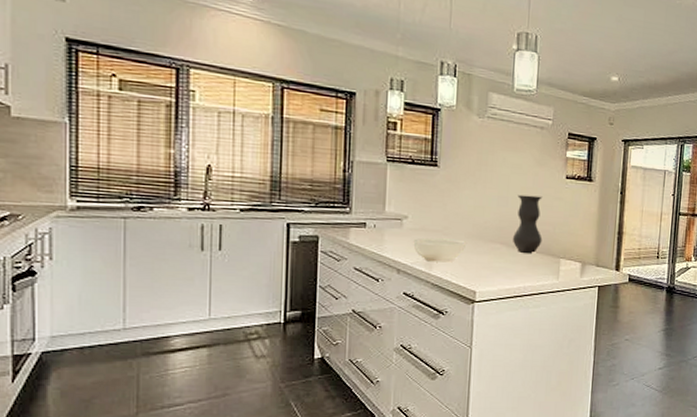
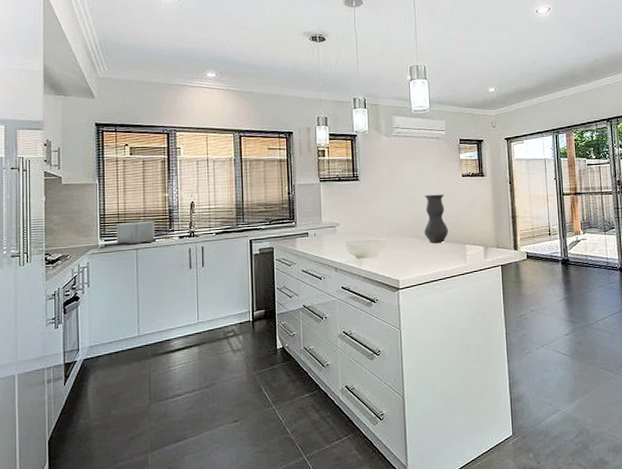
toaster: none [96,180,152,212] -> present [117,221,155,245]

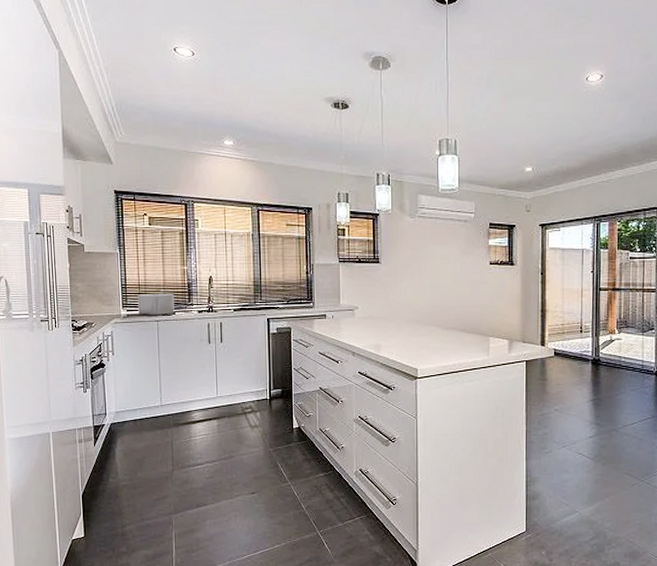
bowl: present [345,238,388,259] -> none [364,324,407,345]
vase: present [424,194,449,243] -> none [445,282,472,333]

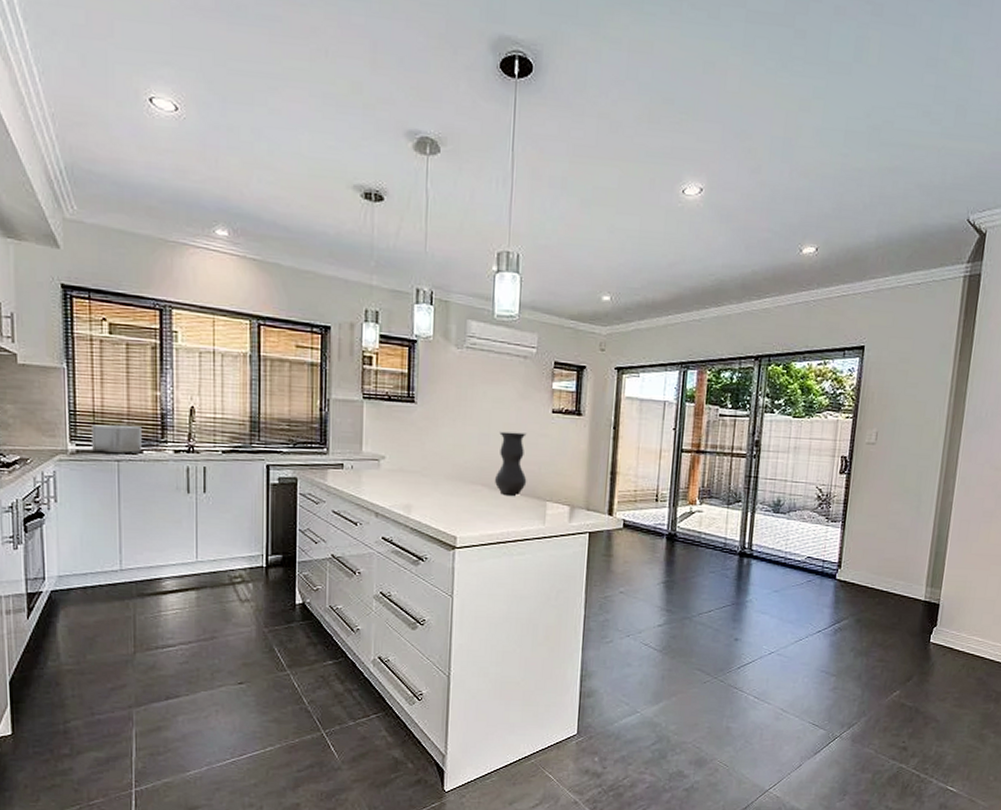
vase: none [445,282,472,333] -> present [494,431,527,496]

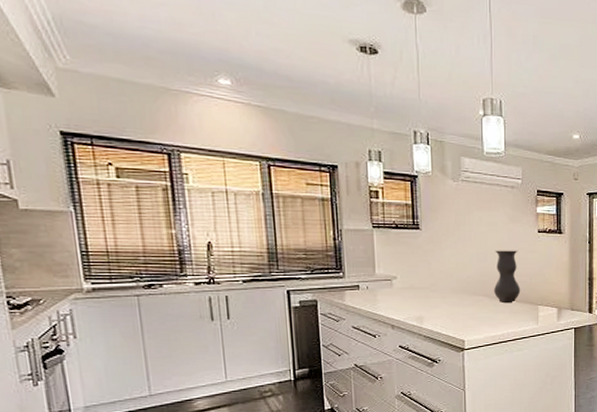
toaster: present [92,424,142,454] -> none [107,263,162,290]

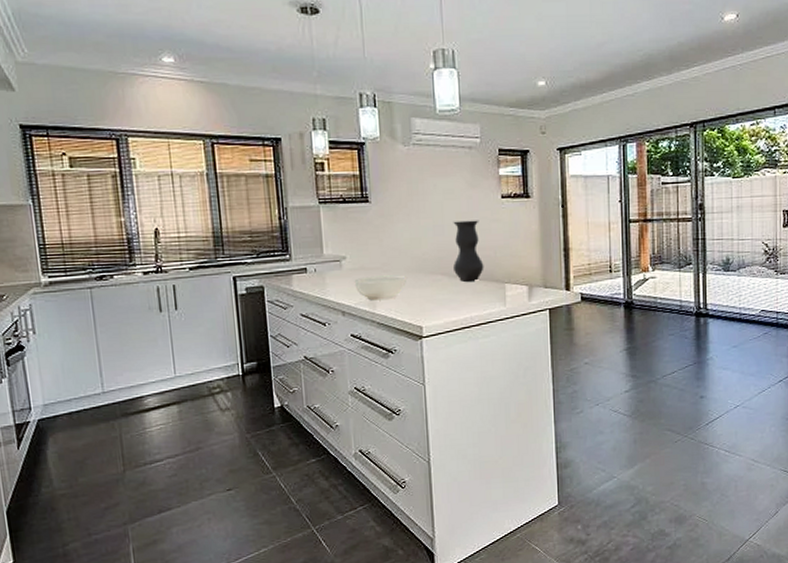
bowl: none [404,295,453,317] -> present [354,275,407,301]

